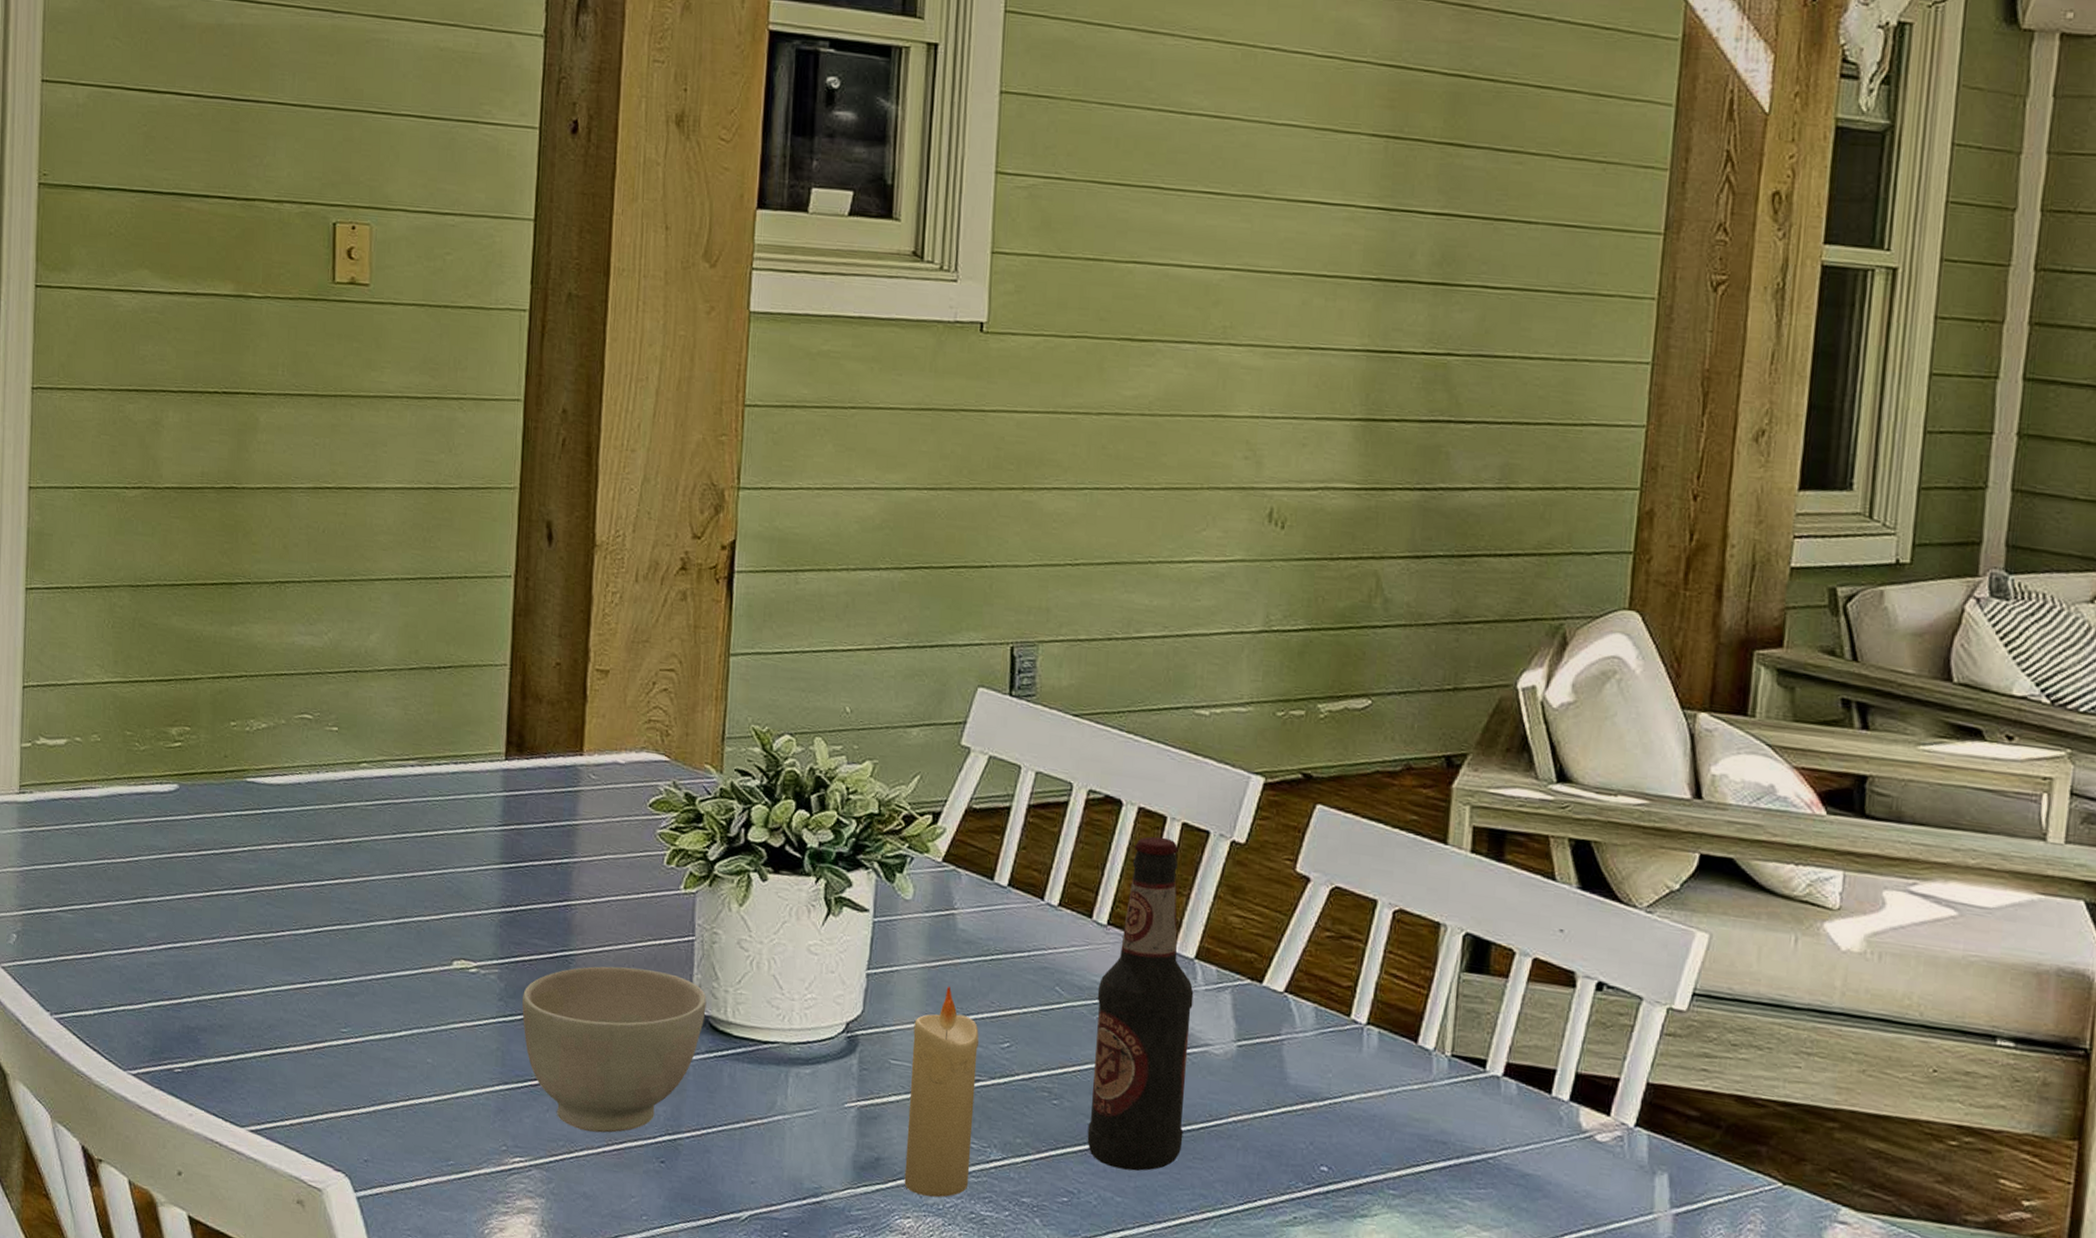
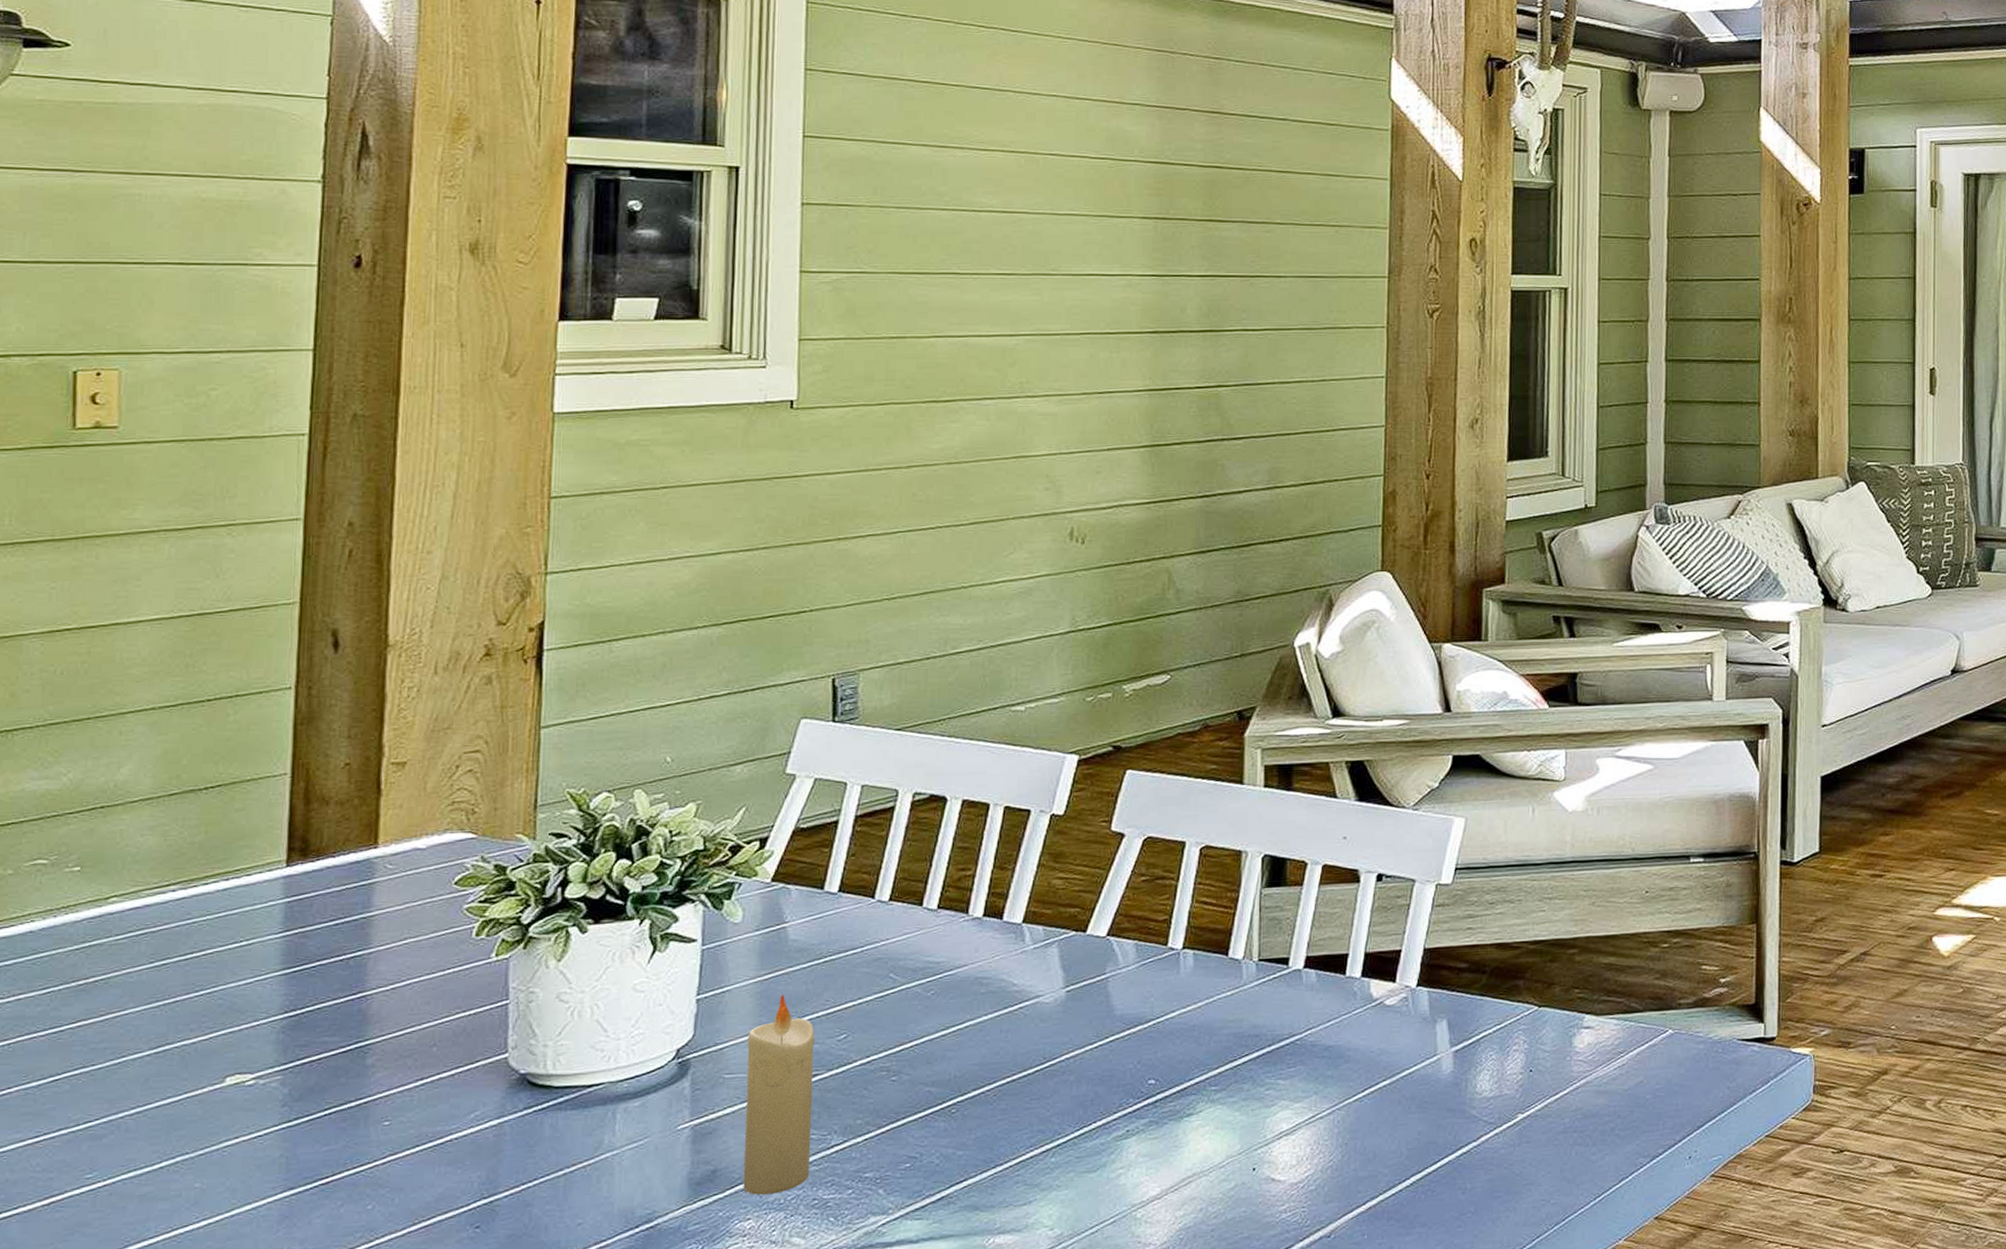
bowl: present [522,966,707,1133] -> none [310,1041,524,1216]
bottle: present [1087,836,1194,1171] -> none [927,822,1023,1126]

